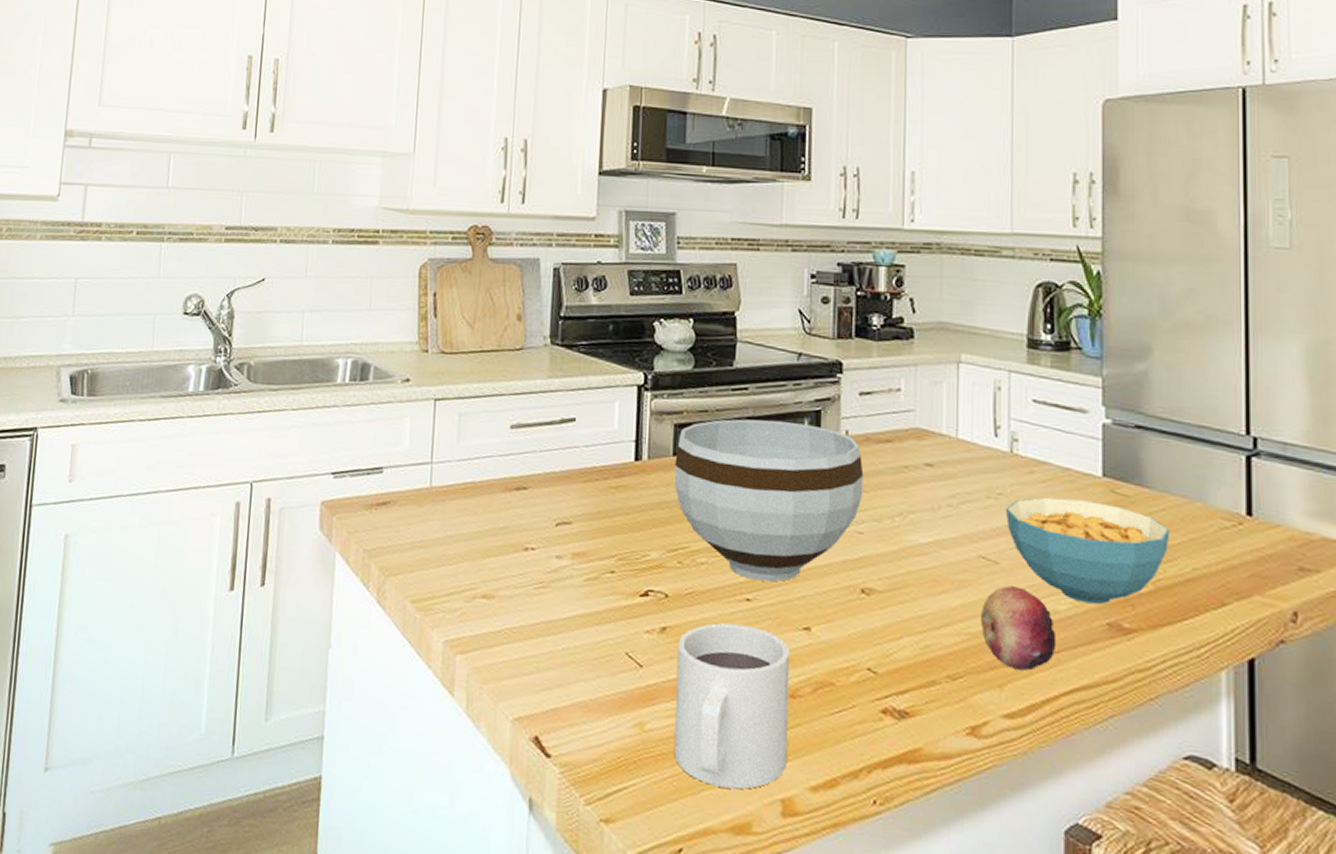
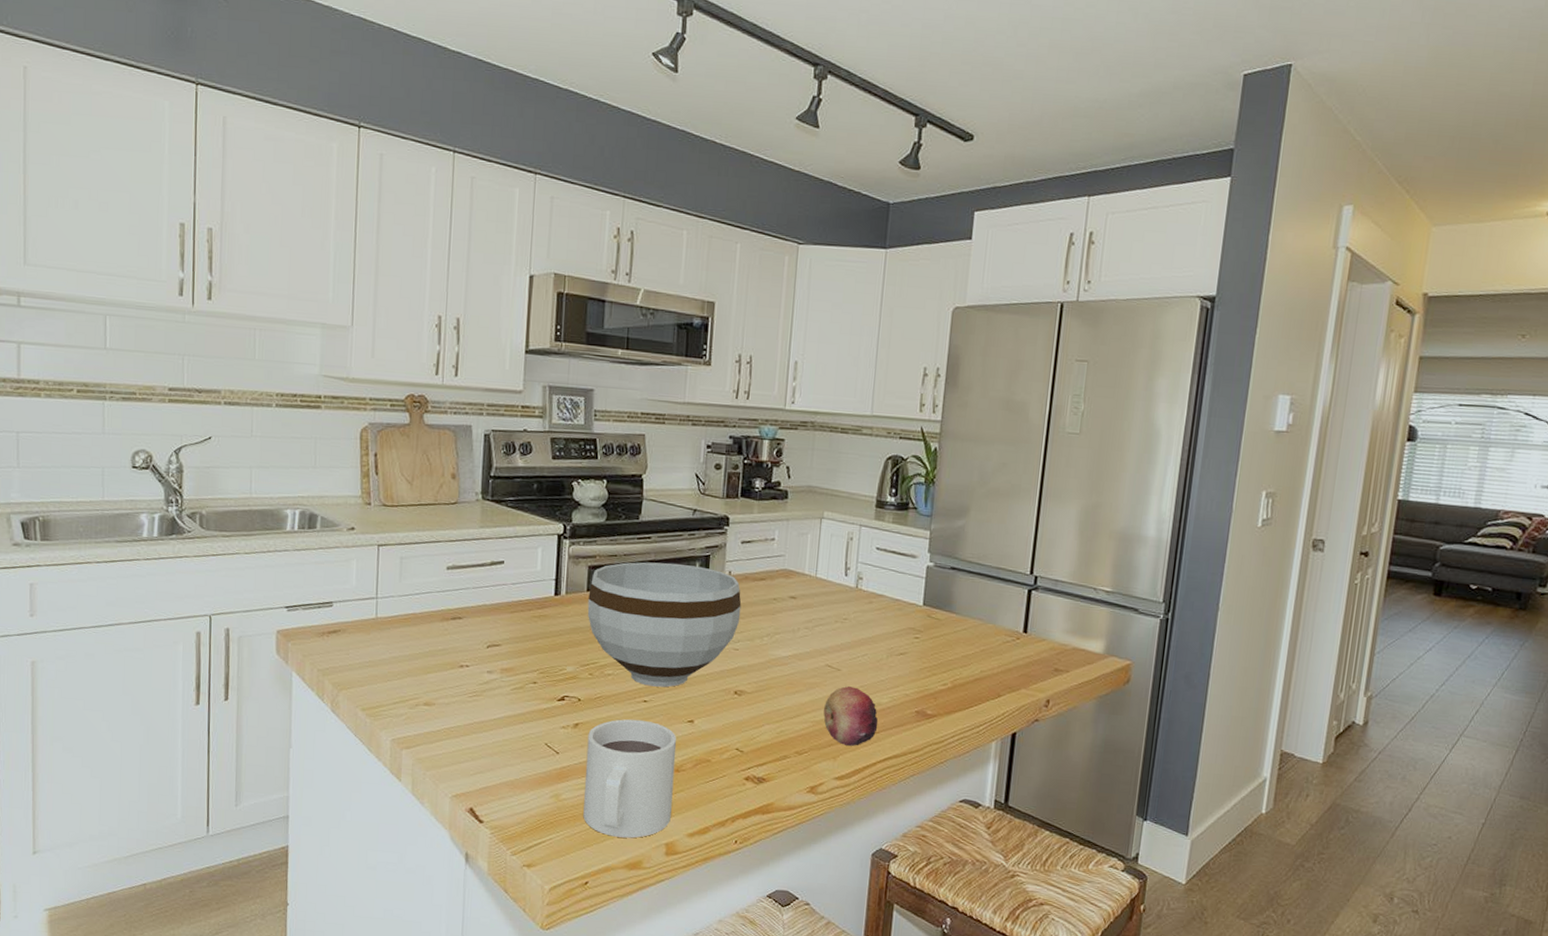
cereal bowl: present [1006,497,1170,605] -> none [848,621,968,698]

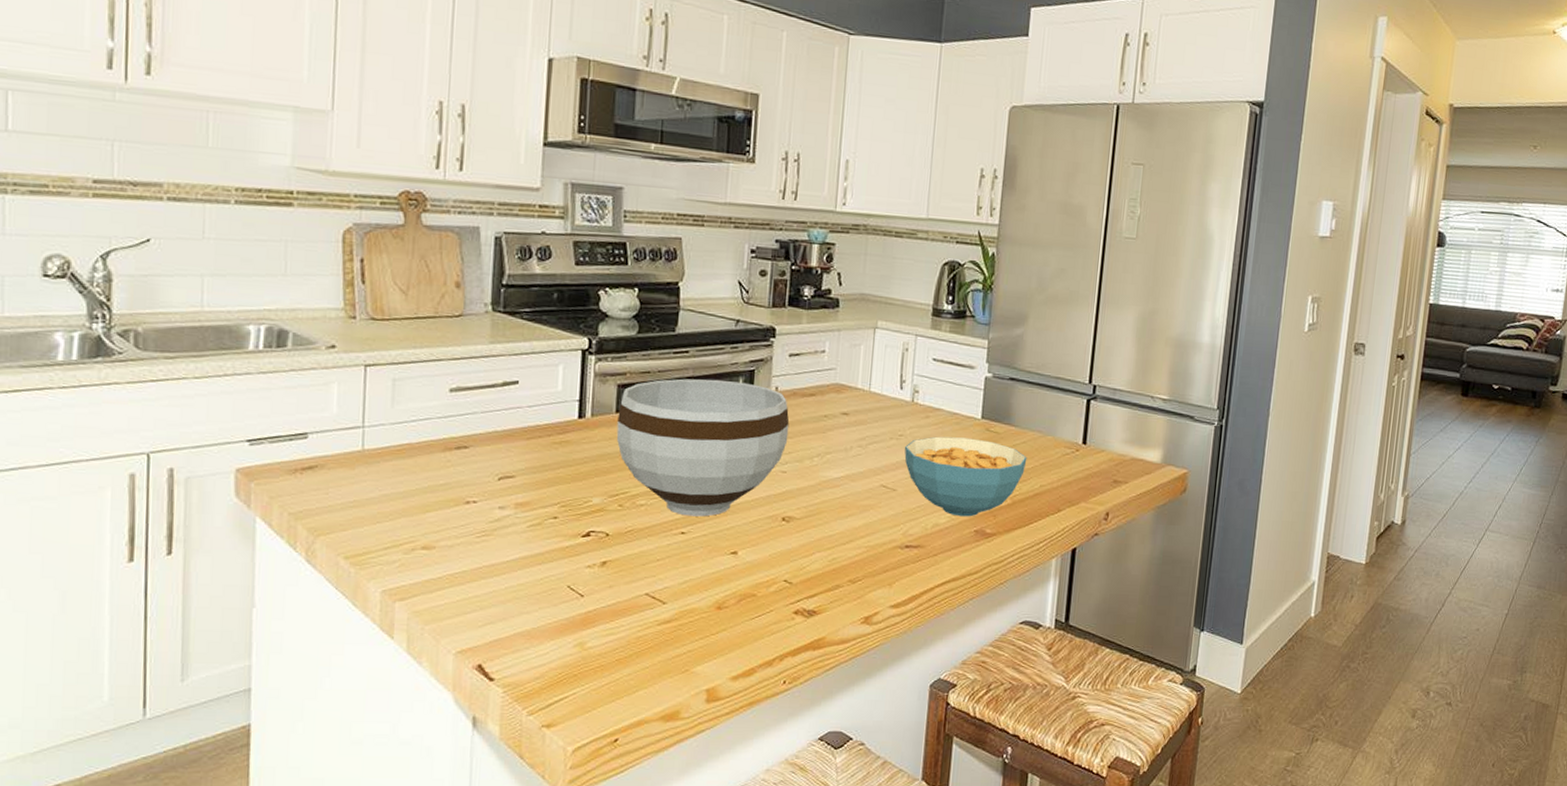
mug: present [583,719,677,838] -> none [612,553,719,686]
fruit: present [823,686,878,746] -> none [878,507,936,571]
cereal bowl: none [848,621,968,698] -> present [904,436,1027,517]

